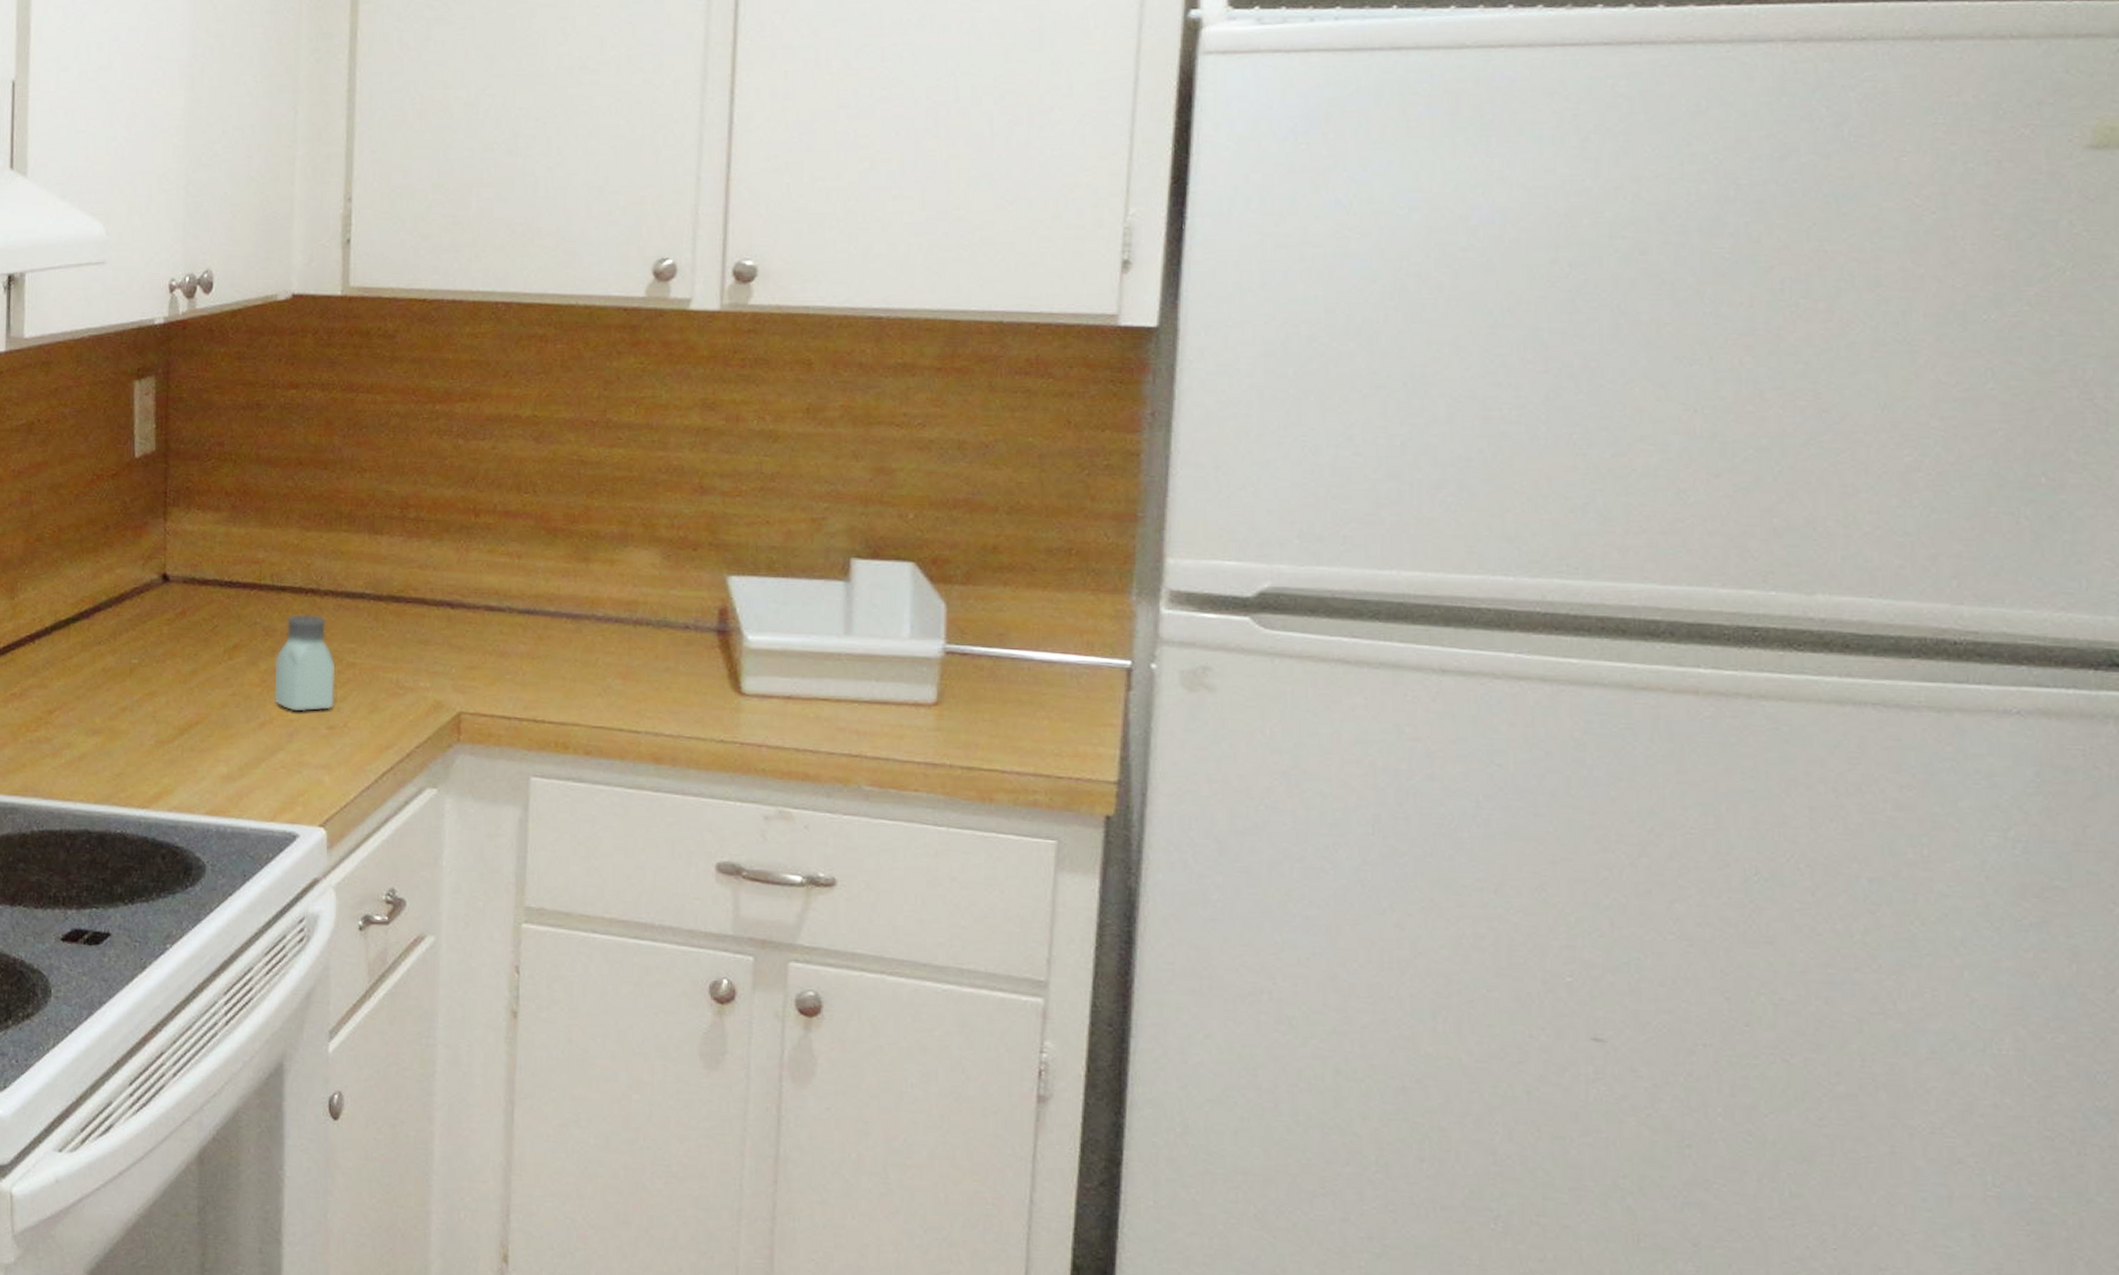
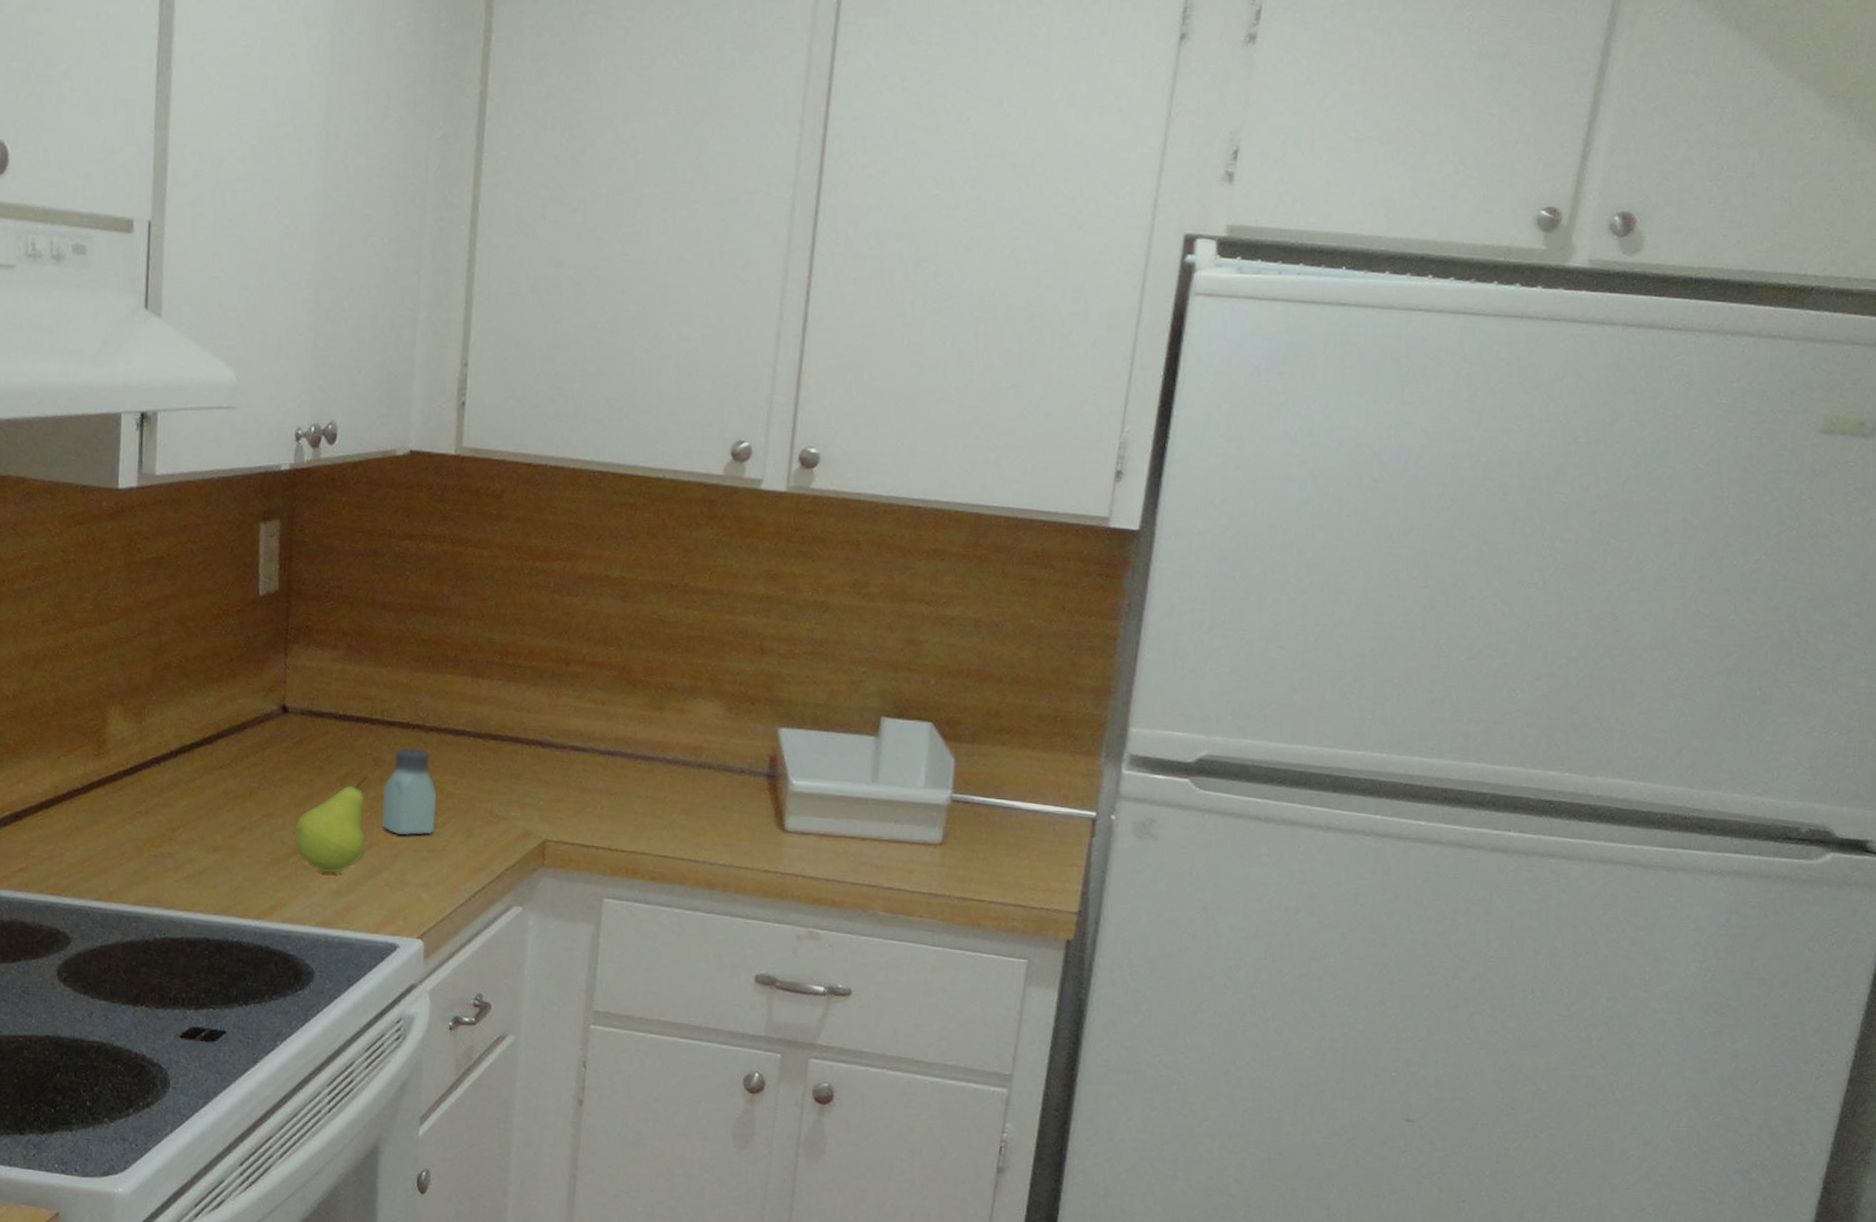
fruit: none [179,647,258,756] -> present [294,776,368,874]

